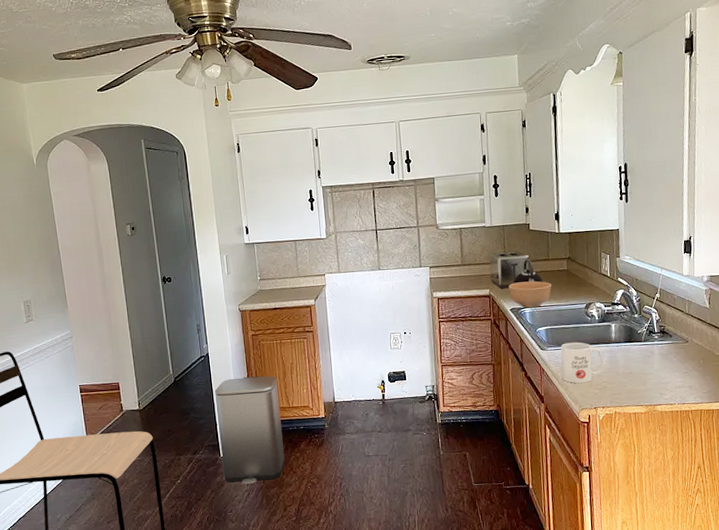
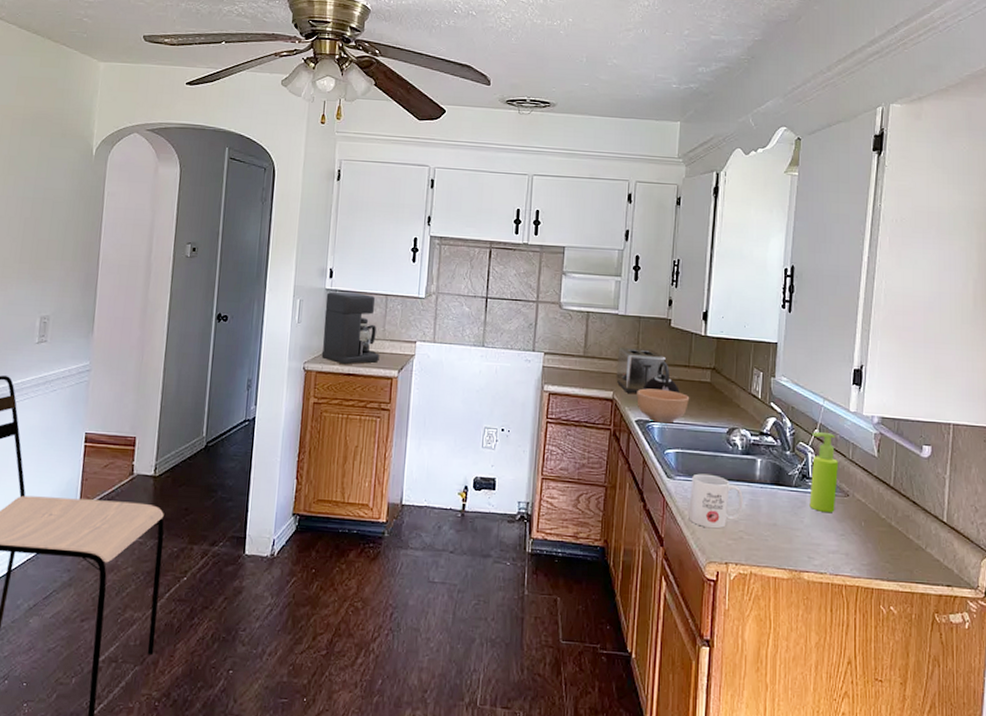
pedal bin: present [215,376,285,484] -> none [244,454,335,597]
coffee maker: none [246,242,298,302] -> present [321,291,380,365]
soap dispenser: none [653,294,678,358] -> present [809,431,839,513]

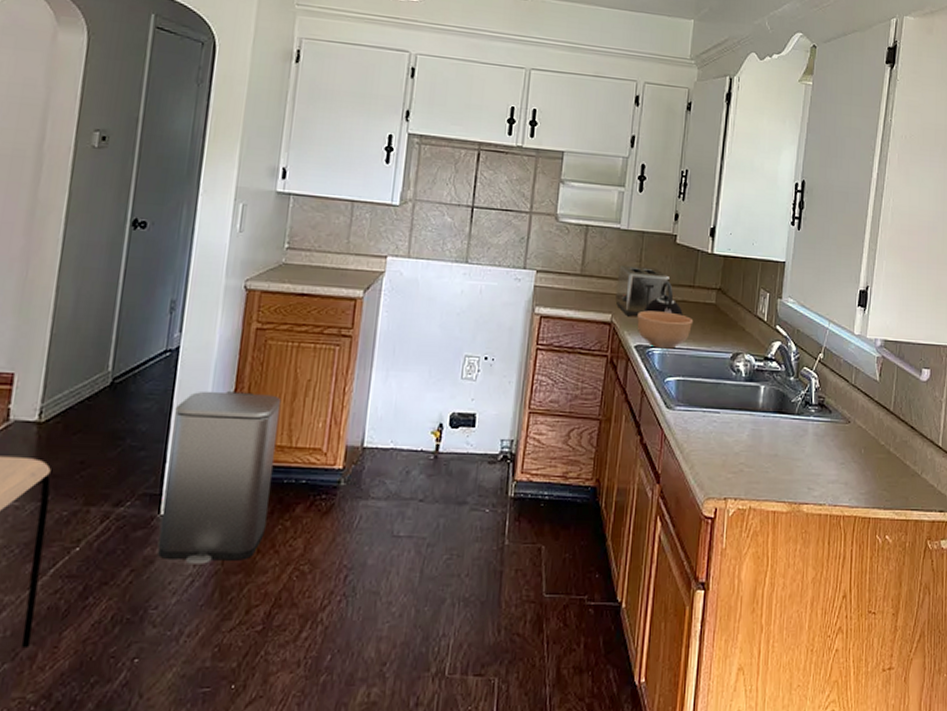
pedal bin: none [244,454,335,597] -> present [157,391,282,564]
coffee maker: present [321,291,380,365] -> none [268,195,342,284]
mug: present [688,473,743,529] -> none [687,403,745,462]
soap dispenser: present [809,431,839,513] -> none [811,355,842,441]

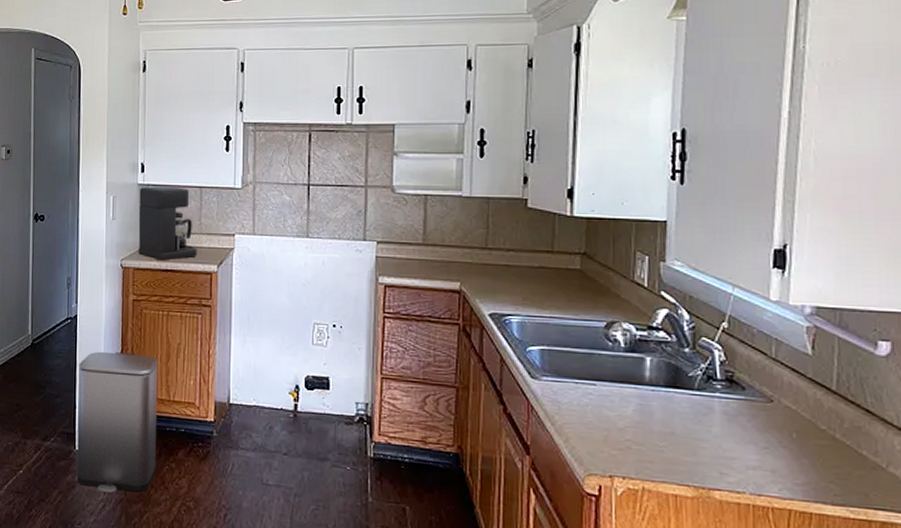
coffee maker: none [268,195,342,284] -> present [138,186,197,261]
toaster: present [615,264,671,317] -> none [463,232,525,285]
bowl: present [637,310,694,349] -> none [489,278,555,317]
kettle: present [643,280,683,316] -> none [495,247,542,282]

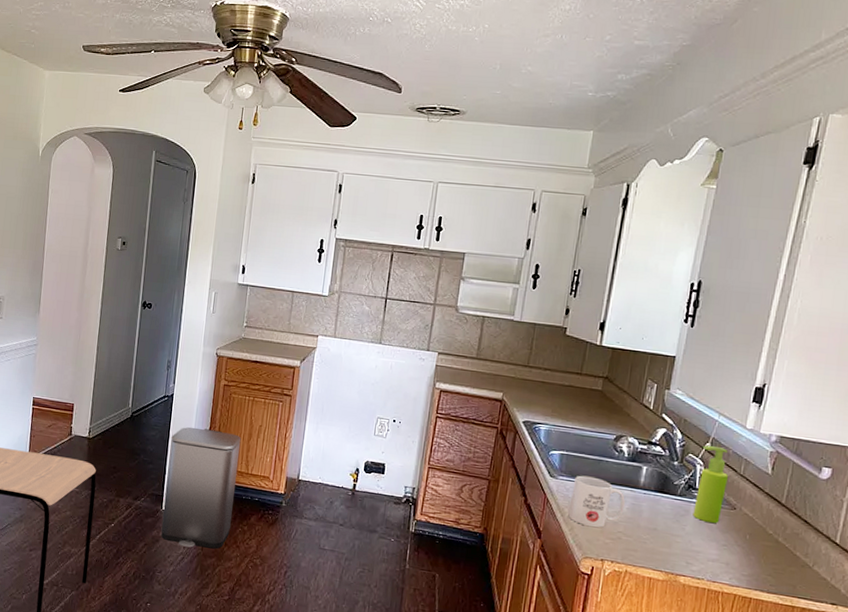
coffee maker: present [138,186,197,261] -> none [232,286,284,354]
mug: none [560,373,630,437] -> present [568,475,625,528]
soap dispenser: none [717,324,758,422] -> present [693,445,729,524]

